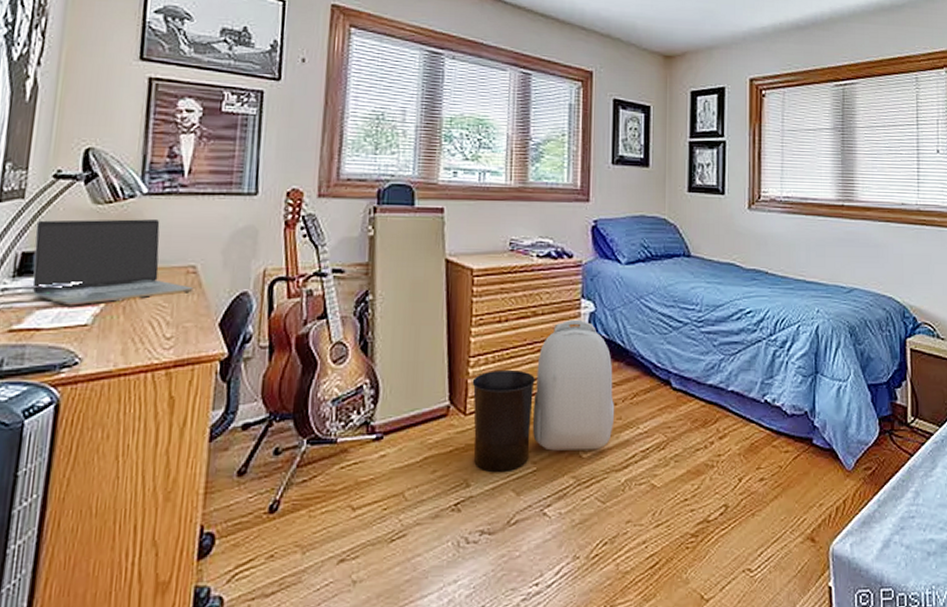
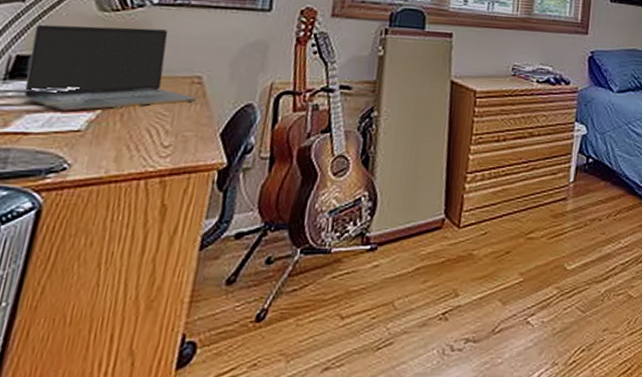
waste bin: present [472,369,535,473] -> none [464,185,528,283]
backpack: present [532,319,615,451] -> none [521,140,600,263]

